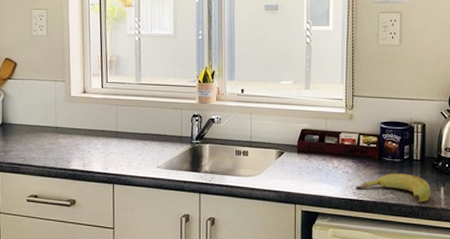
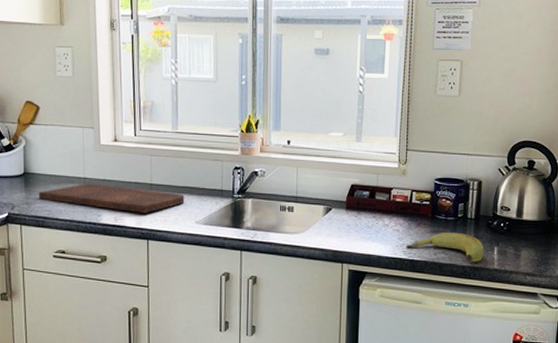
cutting board: none [14,132,147,159] -> present [38,184,185,213]

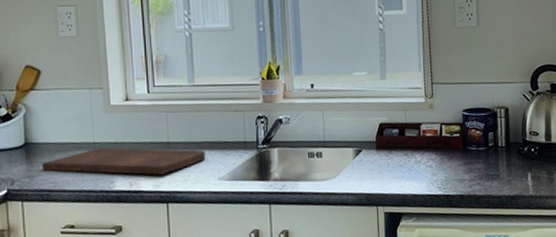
banana: present [406,232,484,262] -> none [441,162,518,191]

